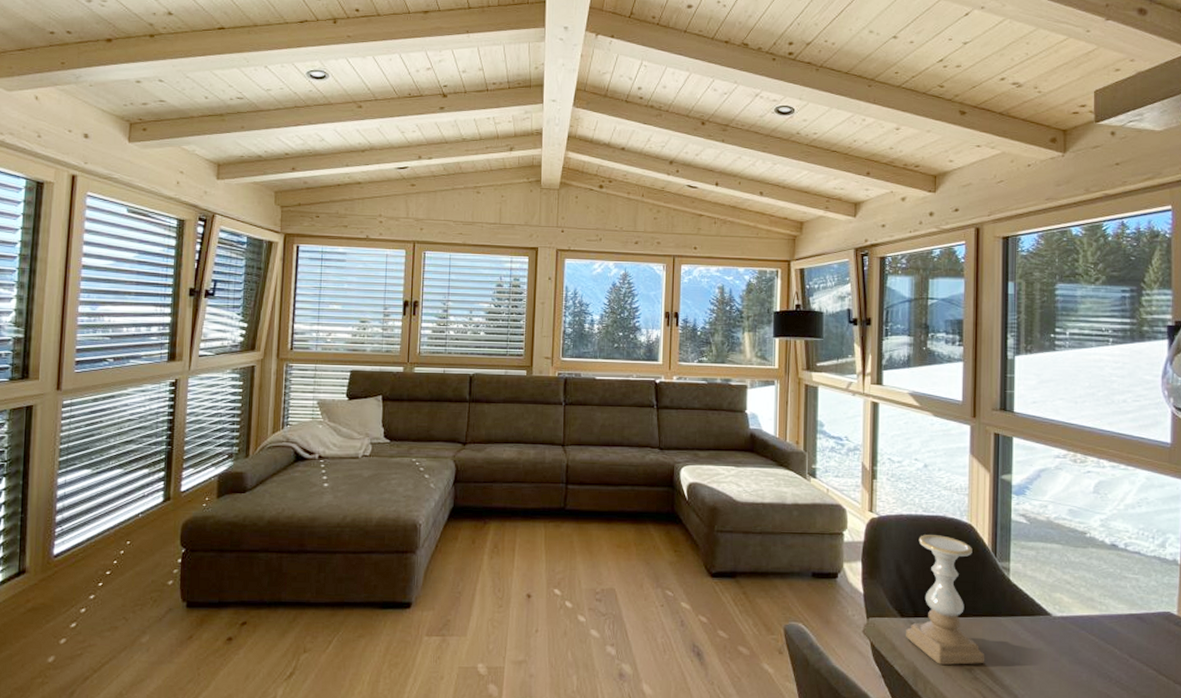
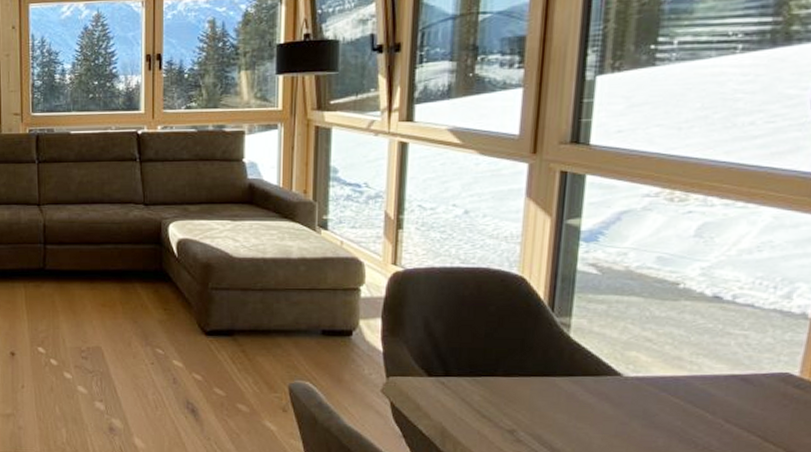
candle holder: present [906,535,984,665] -> none [433,289,531,427]

